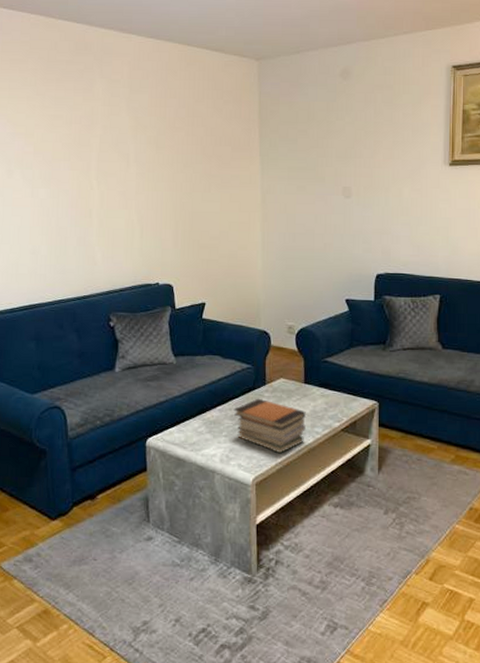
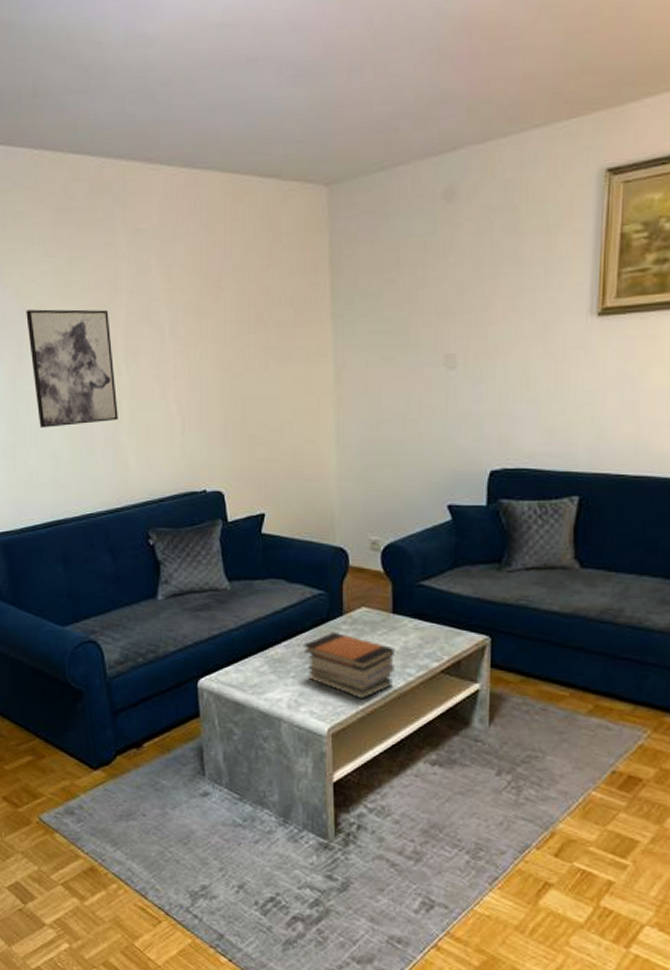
wall art: none [16,135,89,229] -> present [26,309,118,428]

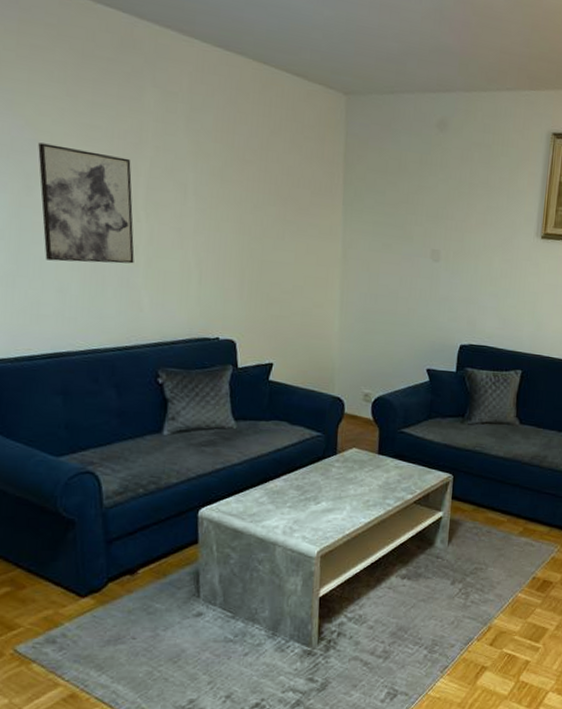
book stack: present [302,631,395,700] -> none [299,468,378,526]

